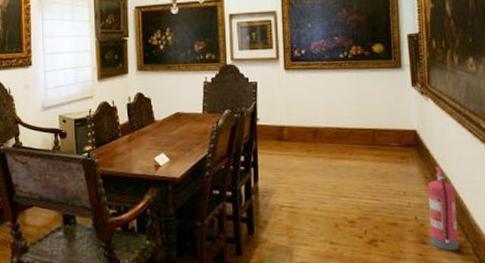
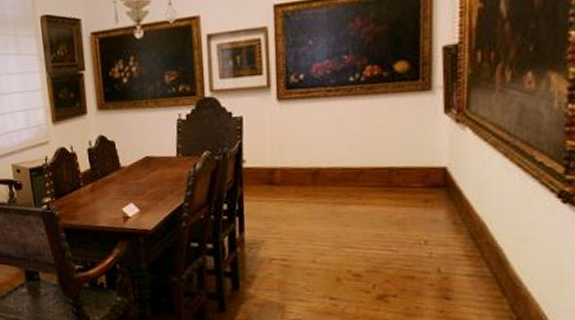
fire extinguisher: present [428,166,459,251] -> none [456,210,493,307]

